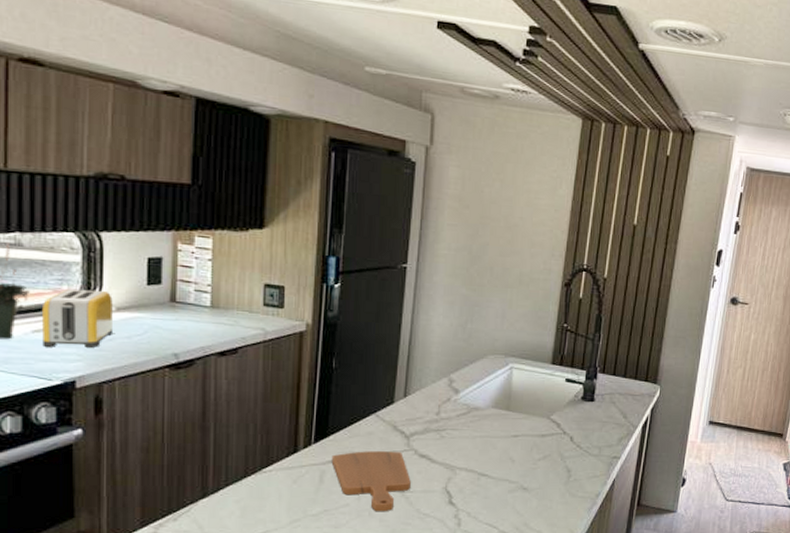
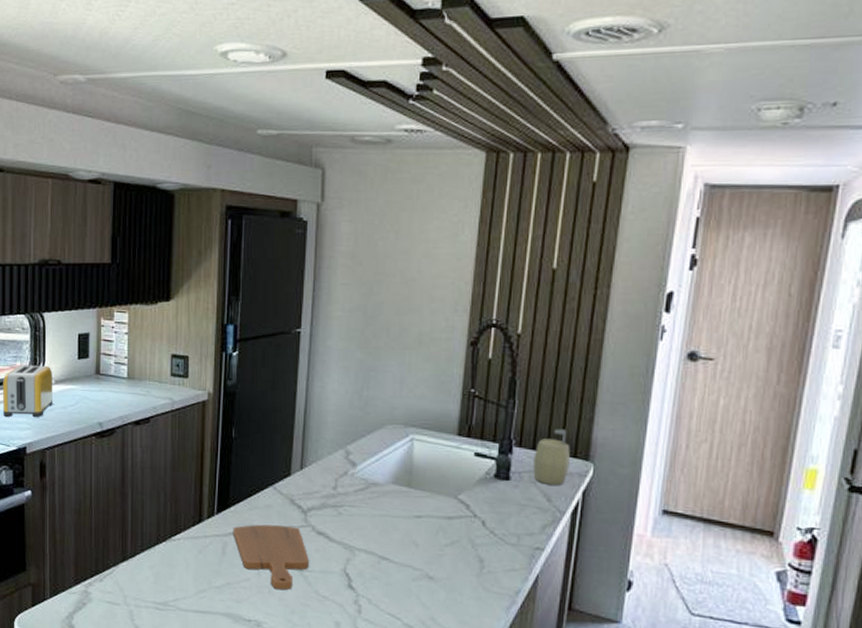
soap dispenser: none [613,358,643,404] -> present [533,429,570,485]

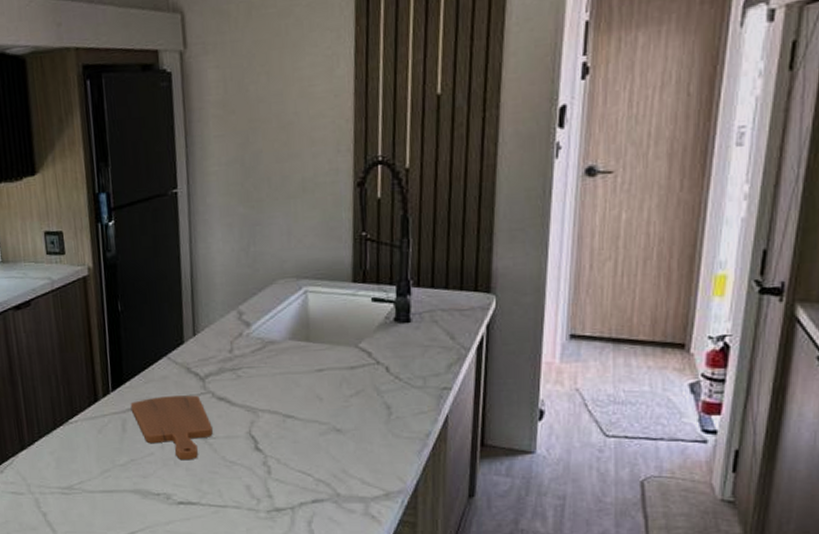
soap dispenser: present [533,429,570,485] -> none [433,263,471,322]

